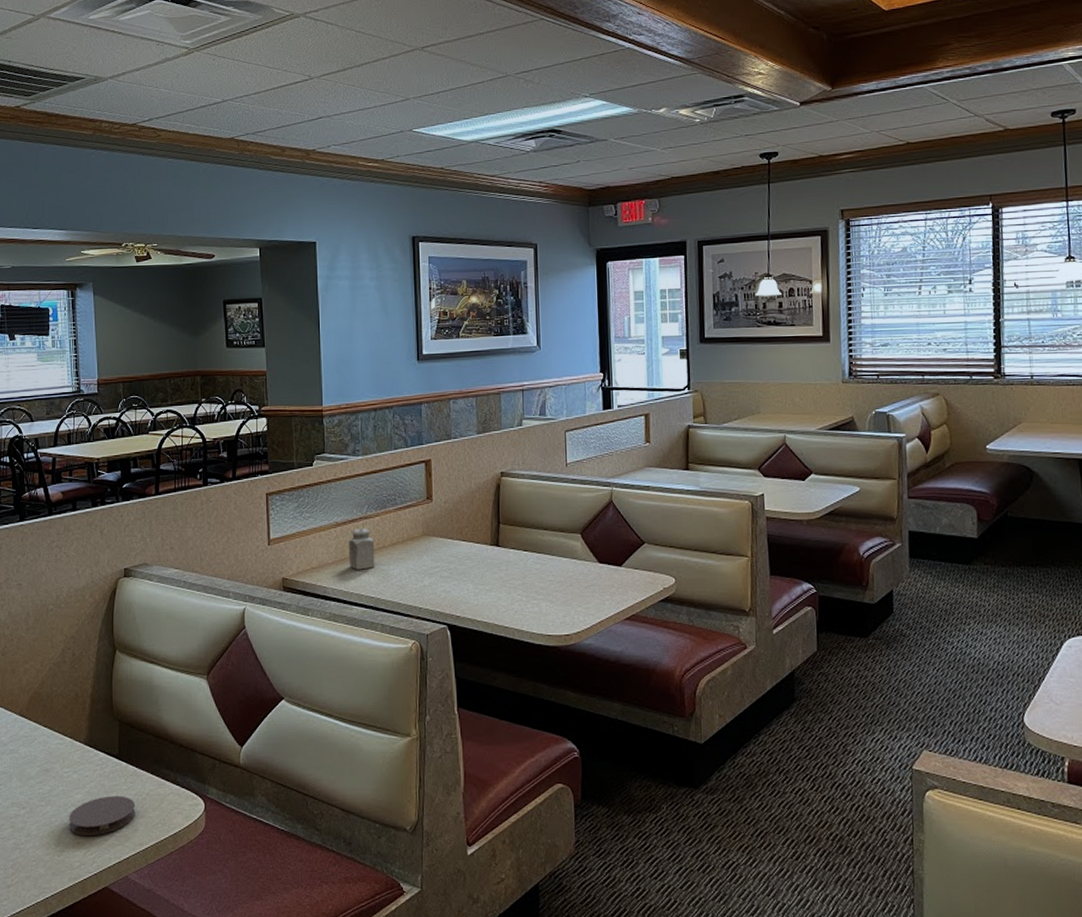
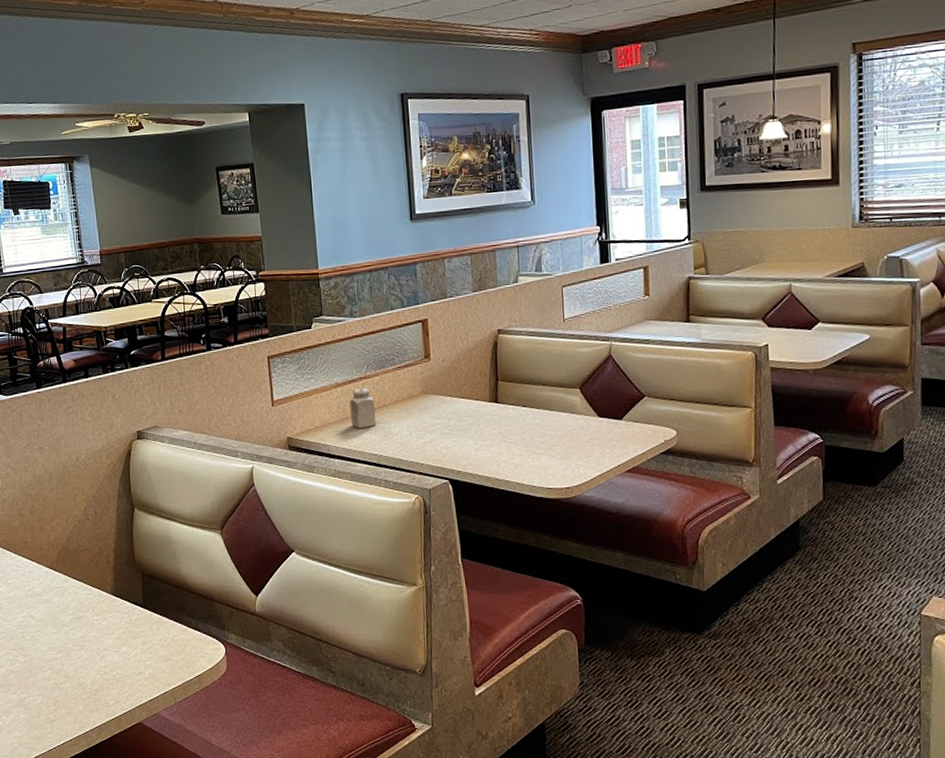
coaster: present [69,795,136,835] -> none [101,641,162,676]

